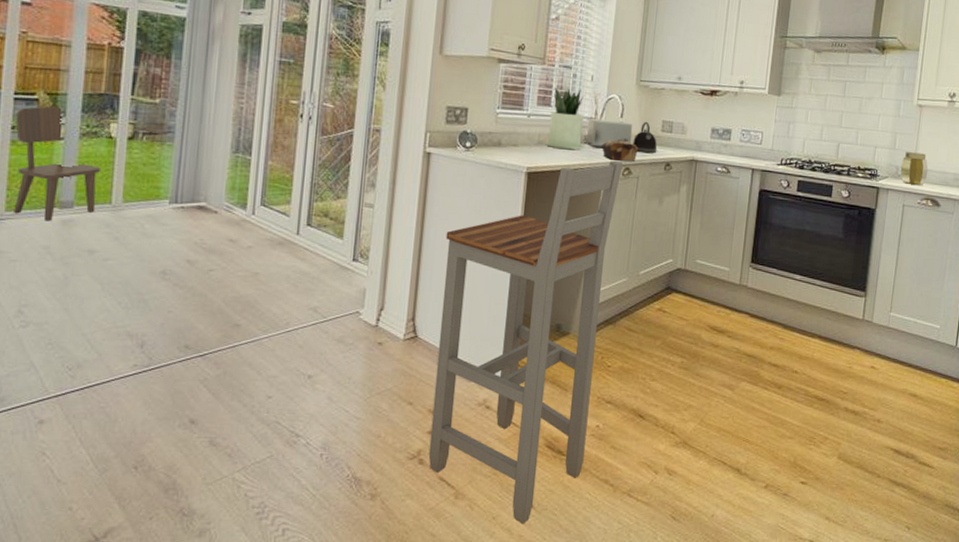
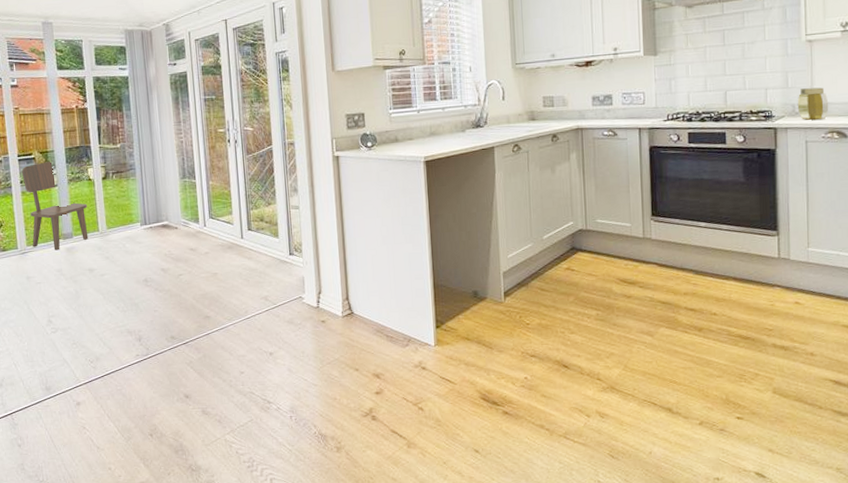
bar stool: present [428,160,623,524] -> none [363,139,518,467]
planter: present [544,87,585,151] -> none [436,80,474,137]
toaster: present [587,119,633,149] -> none [473,103,517,131]
bread loaf: present [602,139,639,162] -> none [489,120,524,140]
kettle: present [633,121,657,154] -> none [517,99,542,129]

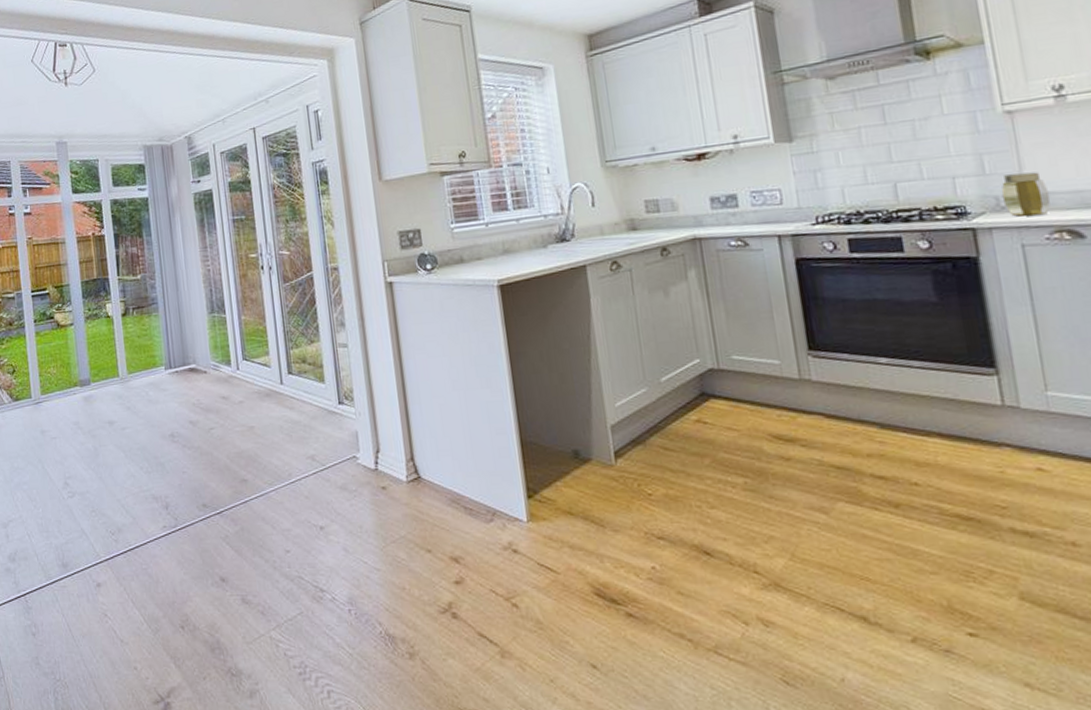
dining chair: present [21,160,89,251] -> none [35,295,108,400]

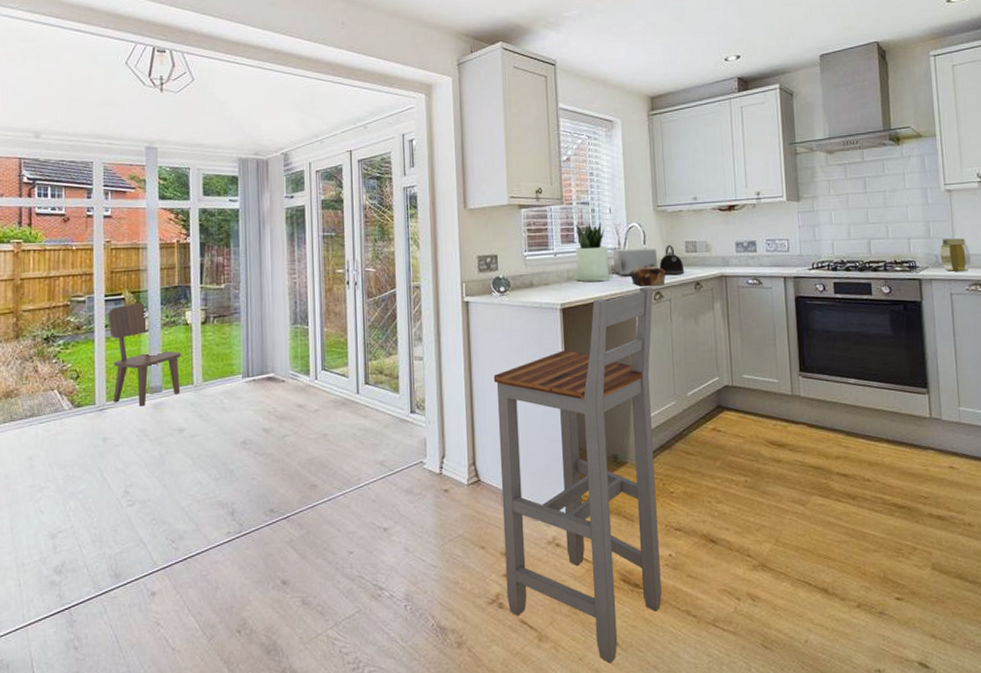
dining chair: none [35,295,108,400] -> present [108,301,182,407]
bar stool: none [426,255,647,689] -> present [493,286,662,664]
planter: none [508,185,558,255] -> present [573,222,614,283]
toaster: none [555,210,613,246] -> present [613,247,658,277]
bread loaf: none [577,231,623,256] -> present [630,265,666,286]
kettle: none [613,205,647,242] -> present [659,244,685,276]

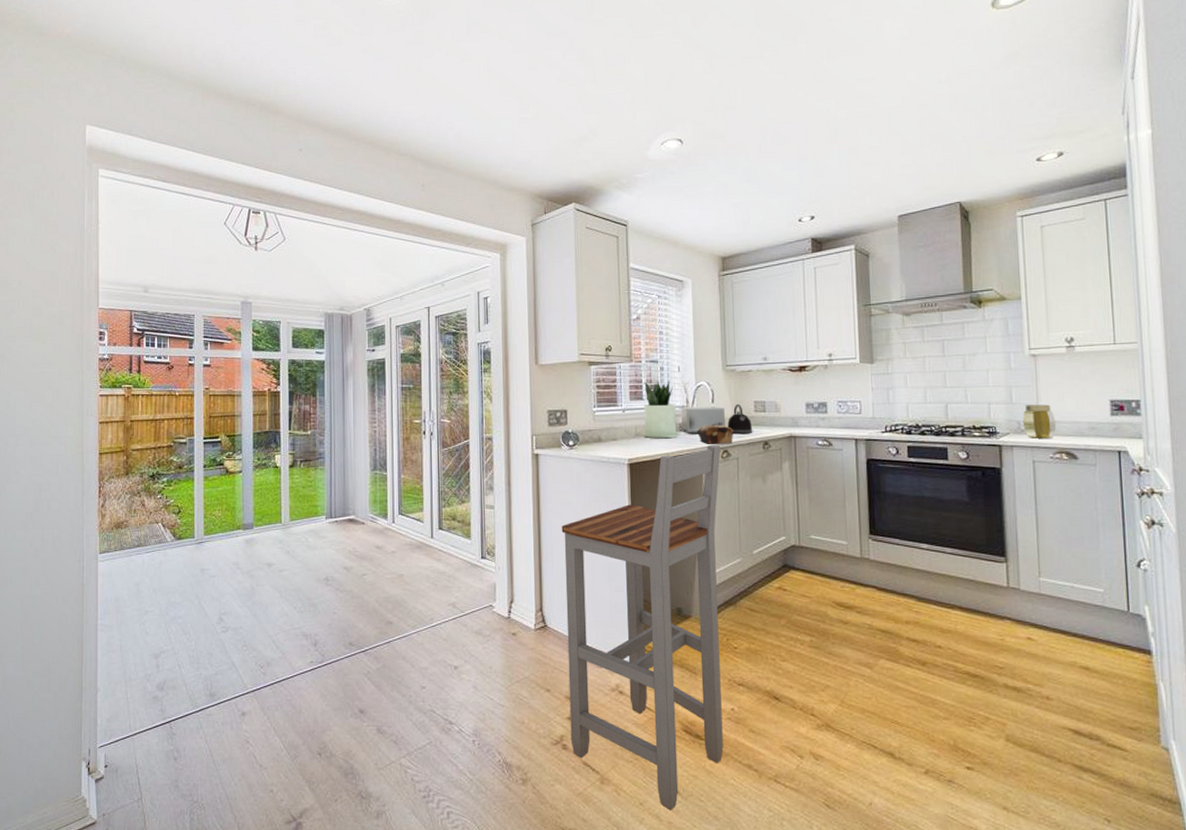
dining chair: present [108,301,182,407] -> none [206,445,272,542]

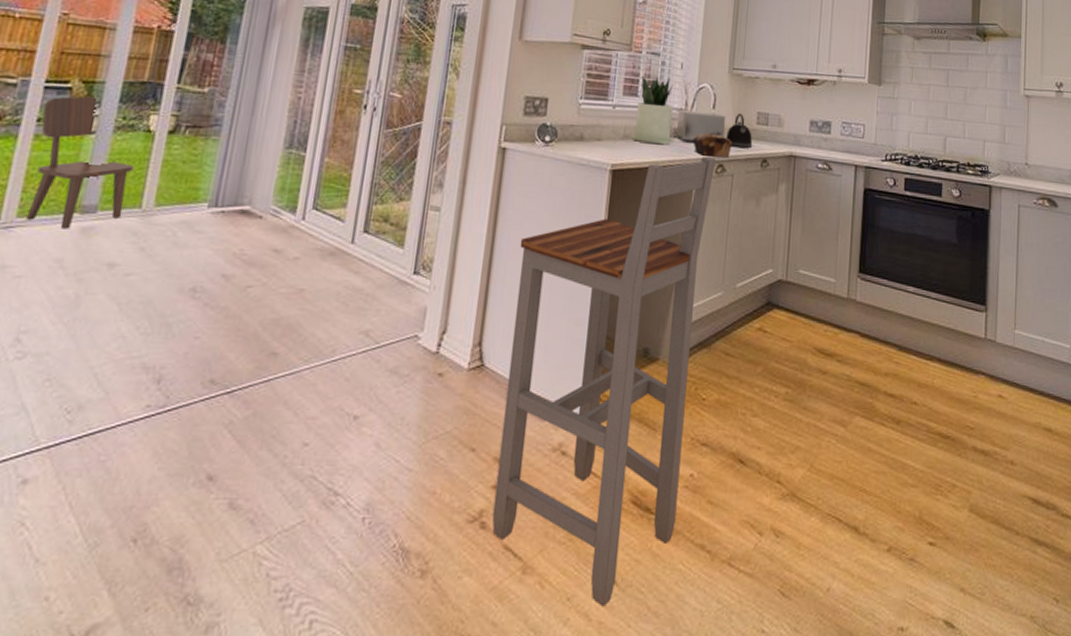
dining chair: none [206,445,272,542] -> present [26,95,135,229]
jar: present [1022,404,1057,438] -> none [1012,146,1042,183]

